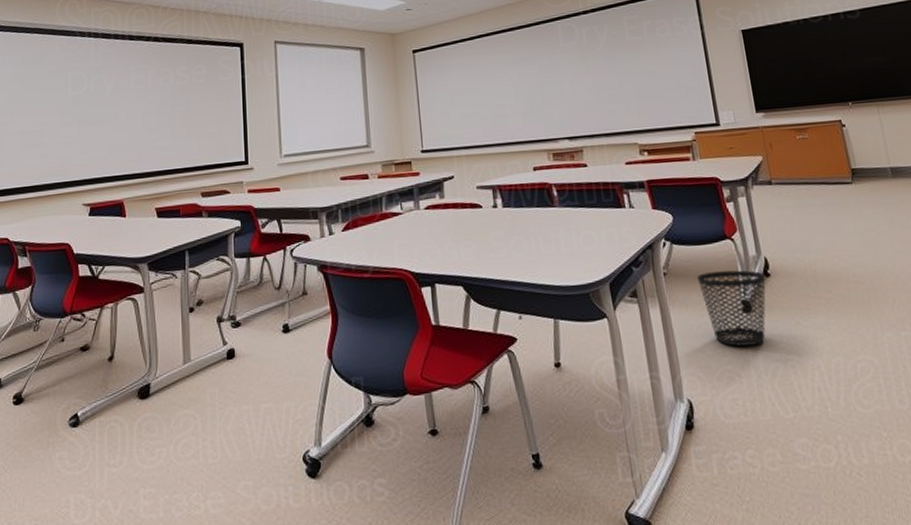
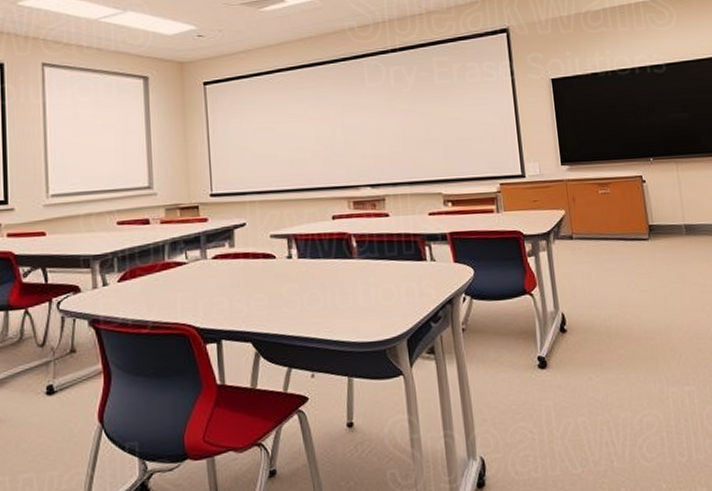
wastebasket: present [697,270,766,347] -> none [496,326,562,403]

